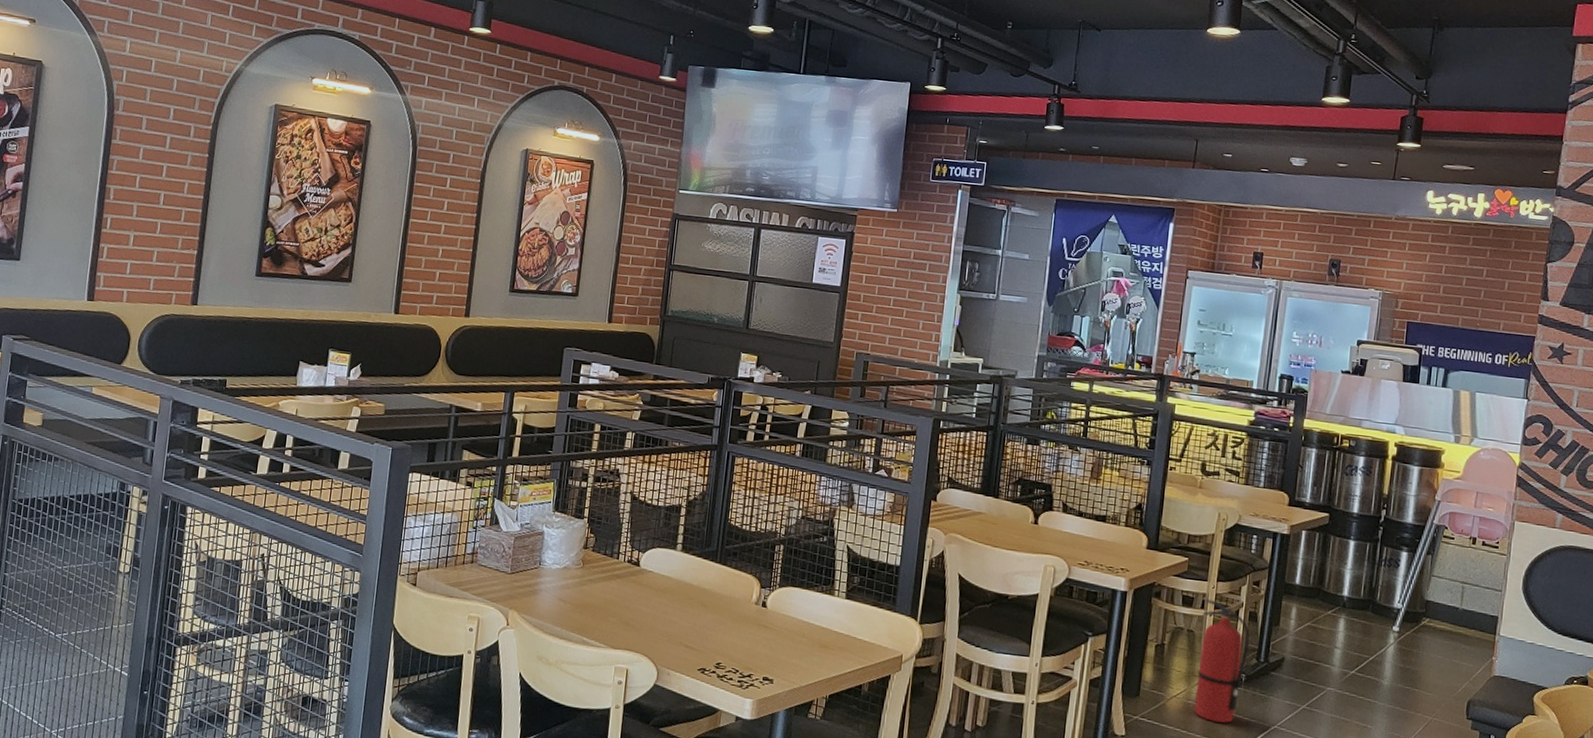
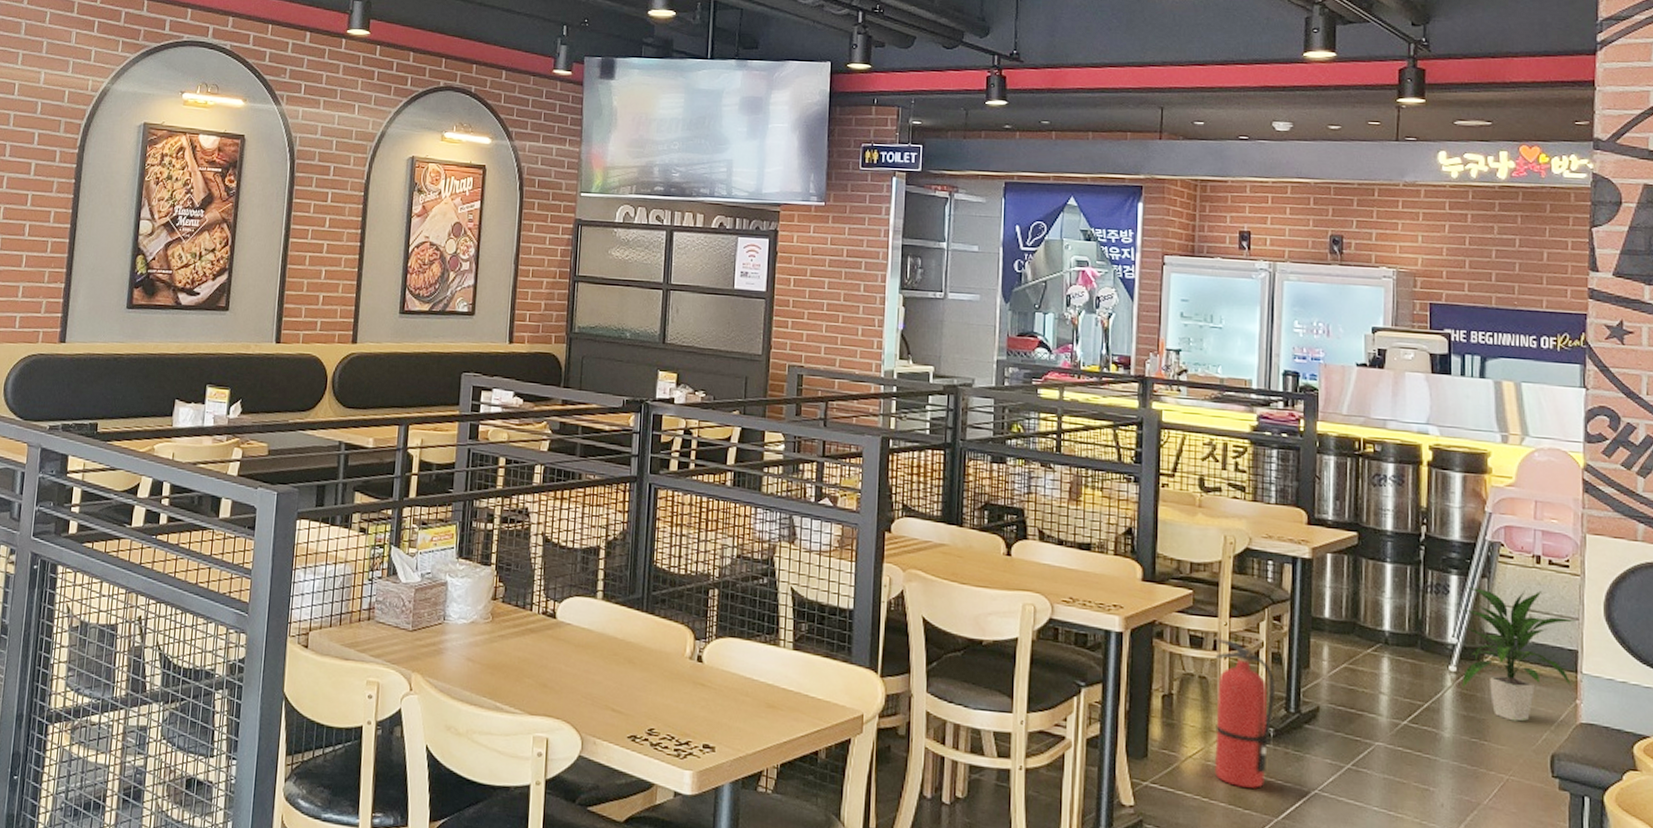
indoor plant: none [1402,562,1501,674] -> present [1461,587,1578,722]

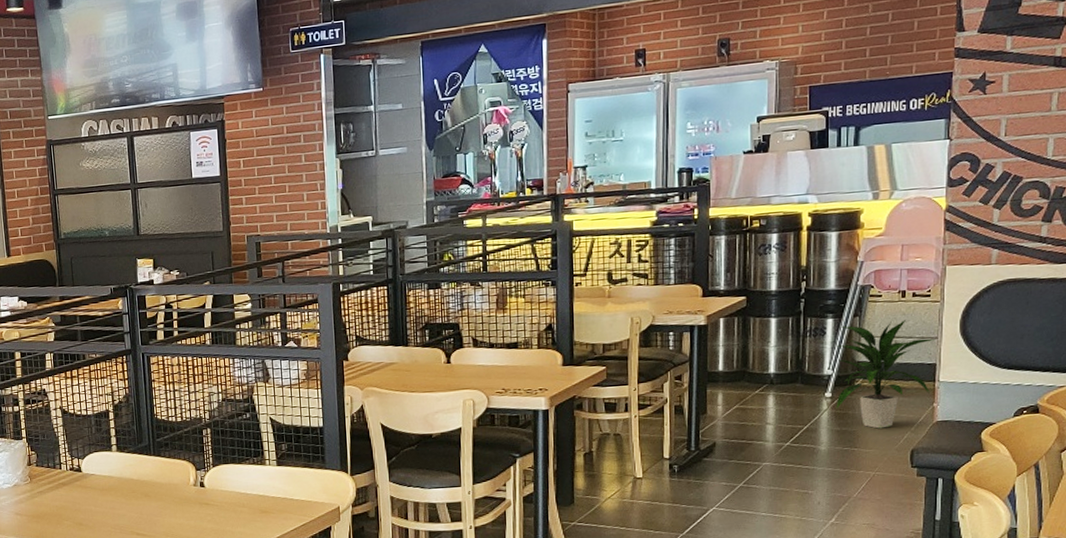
fire extinguisher: present [1215,639,1274,788] -> none [627,401,678,515]

